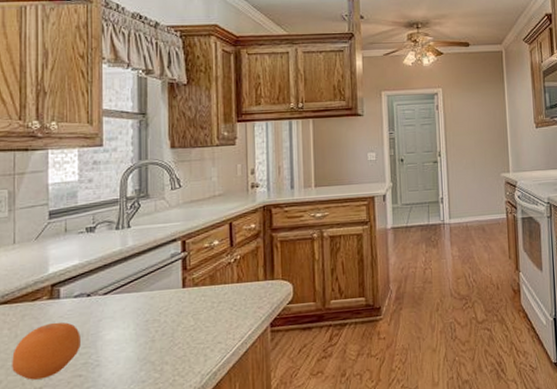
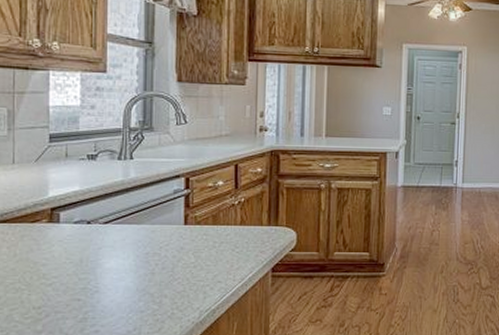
fruit: present [12,322,81,380] -> none [11,246,80,299]

